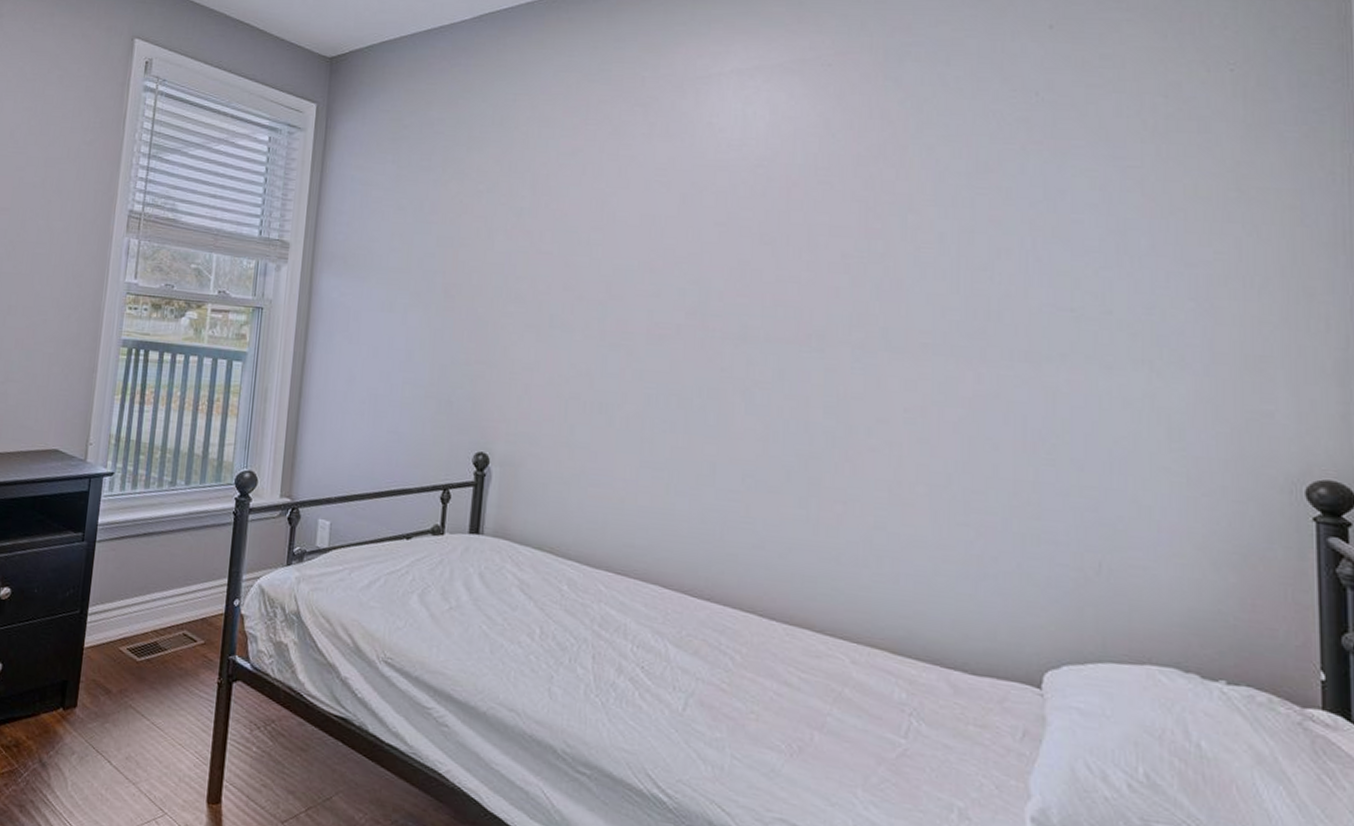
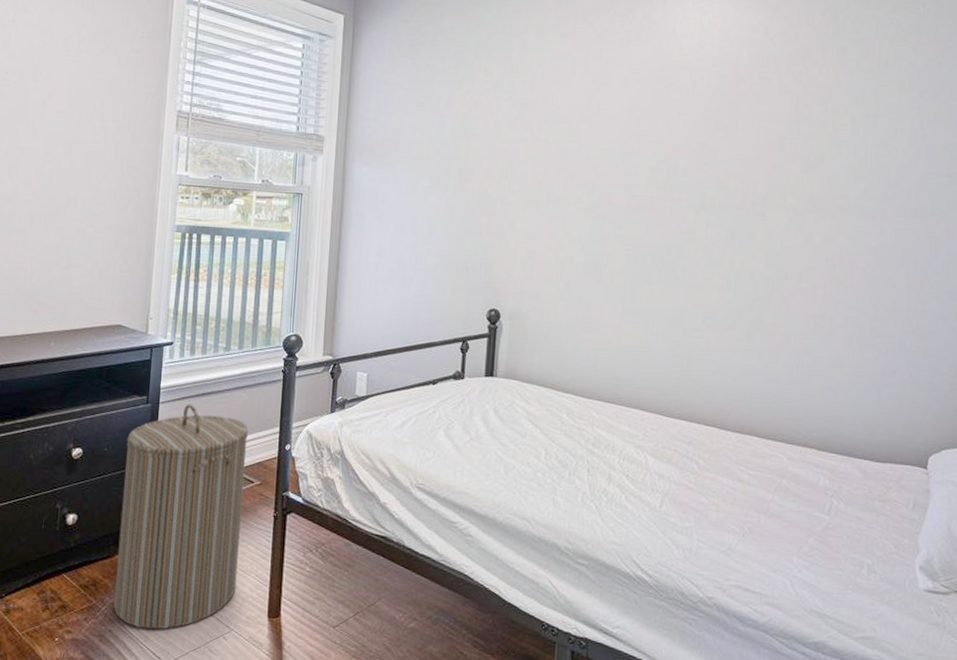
laundry hamper: none [36,544,193,806] -> present [113,404,248,630]

